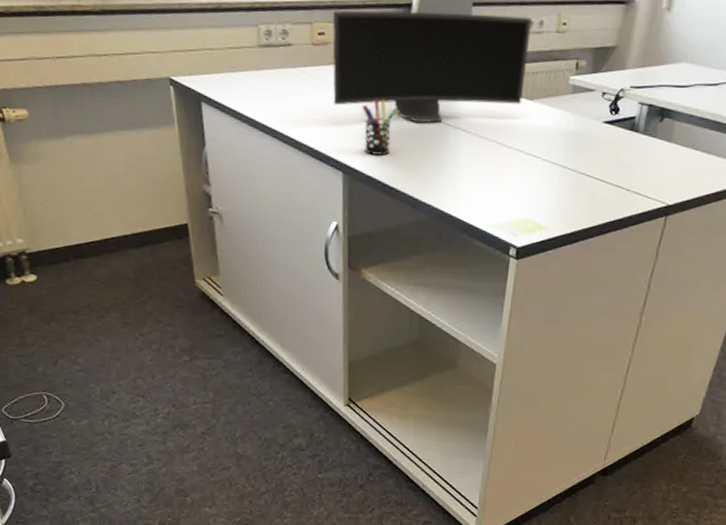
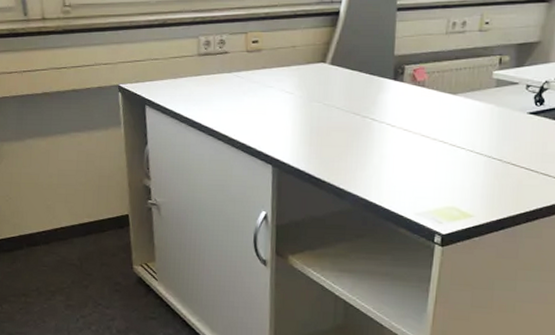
monitor: present [332,10,532,123] -> none [264,18,454,119]
pen holder: present [362,100,398,155] -> none [292,99,325,149]

